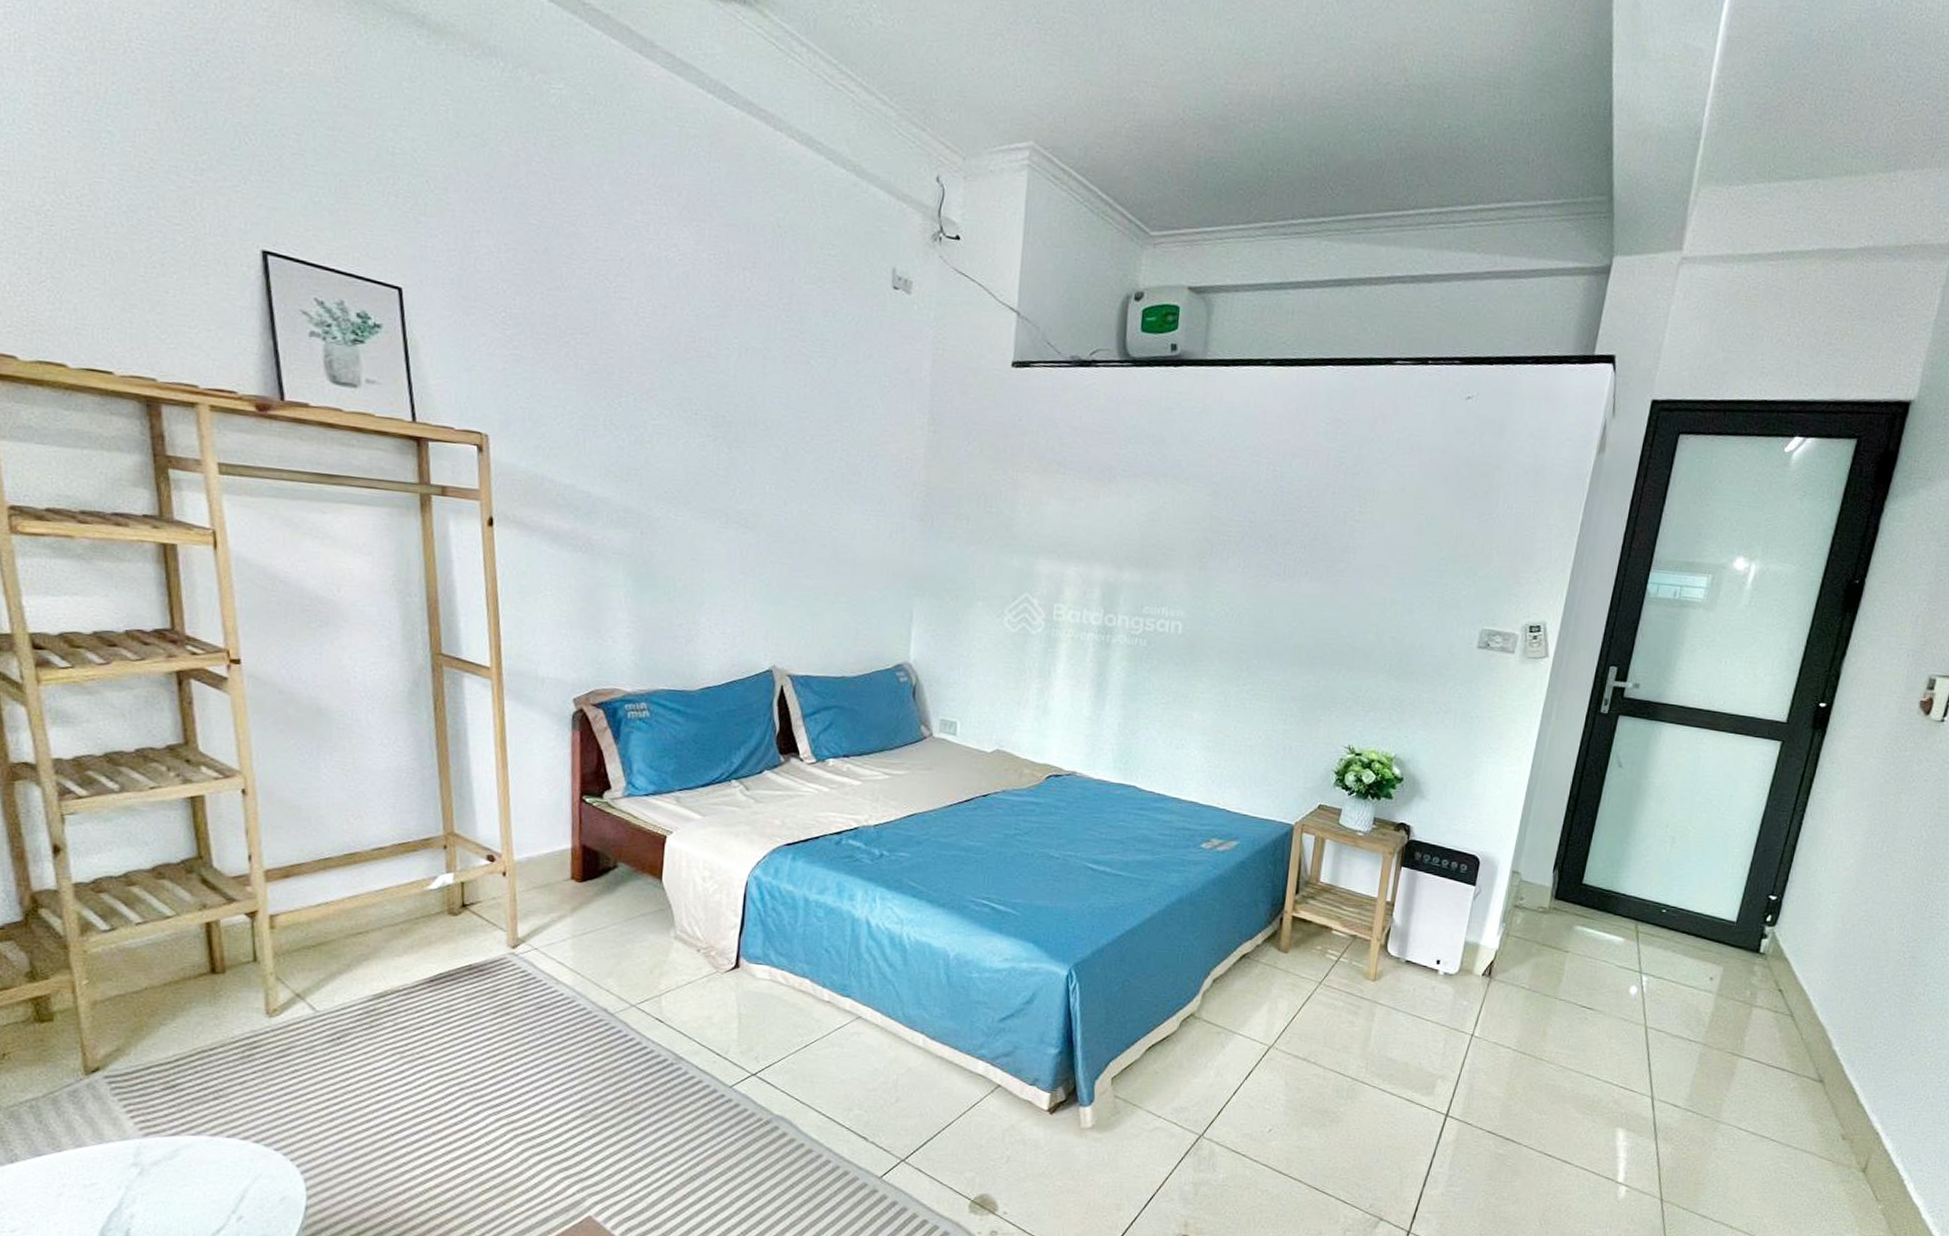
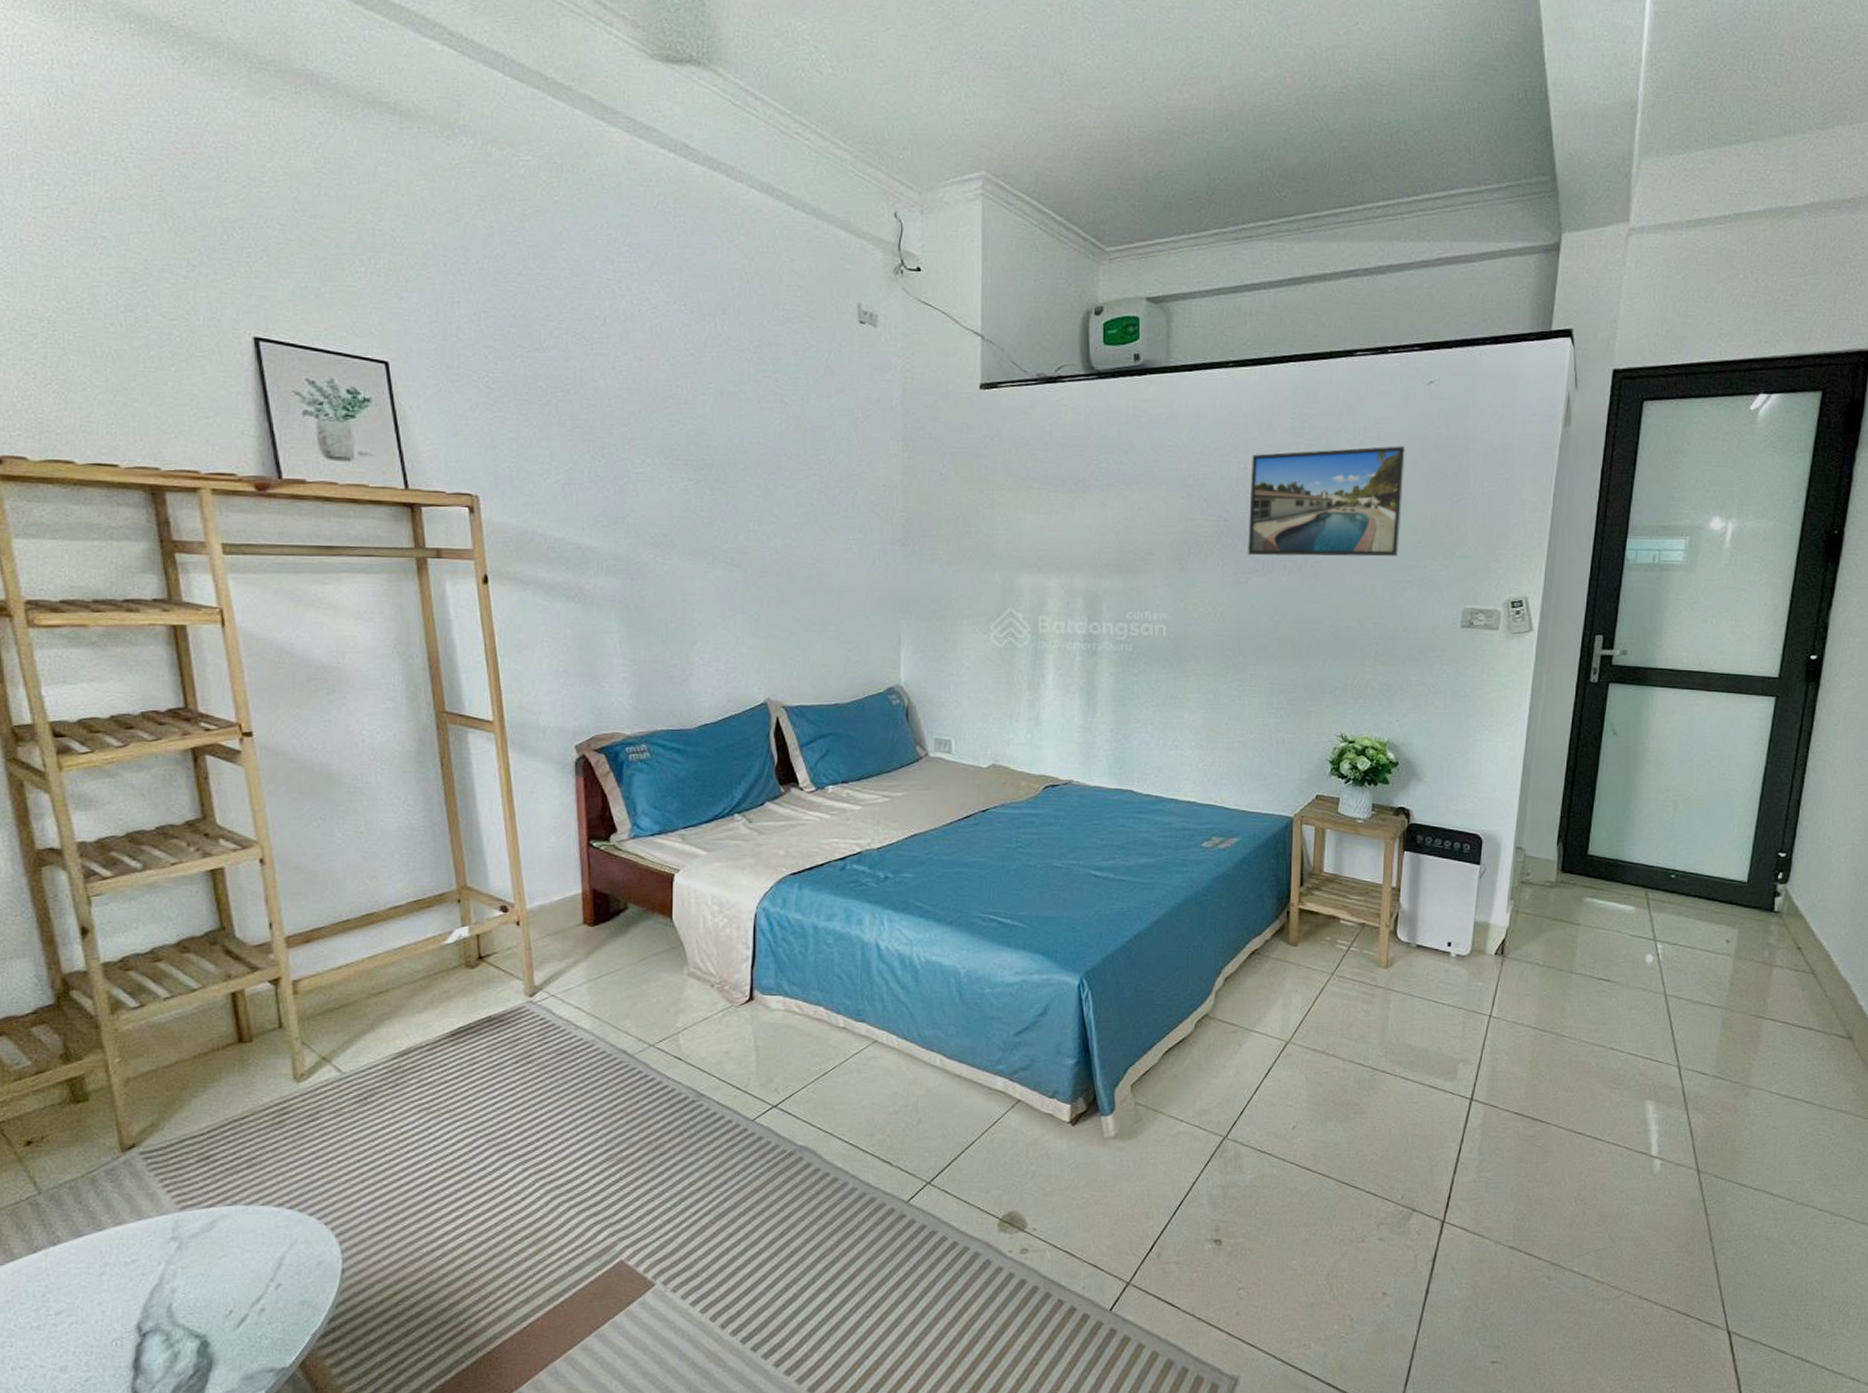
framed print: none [1270,456,1438,571] -> present [1248,446,1406,557]

